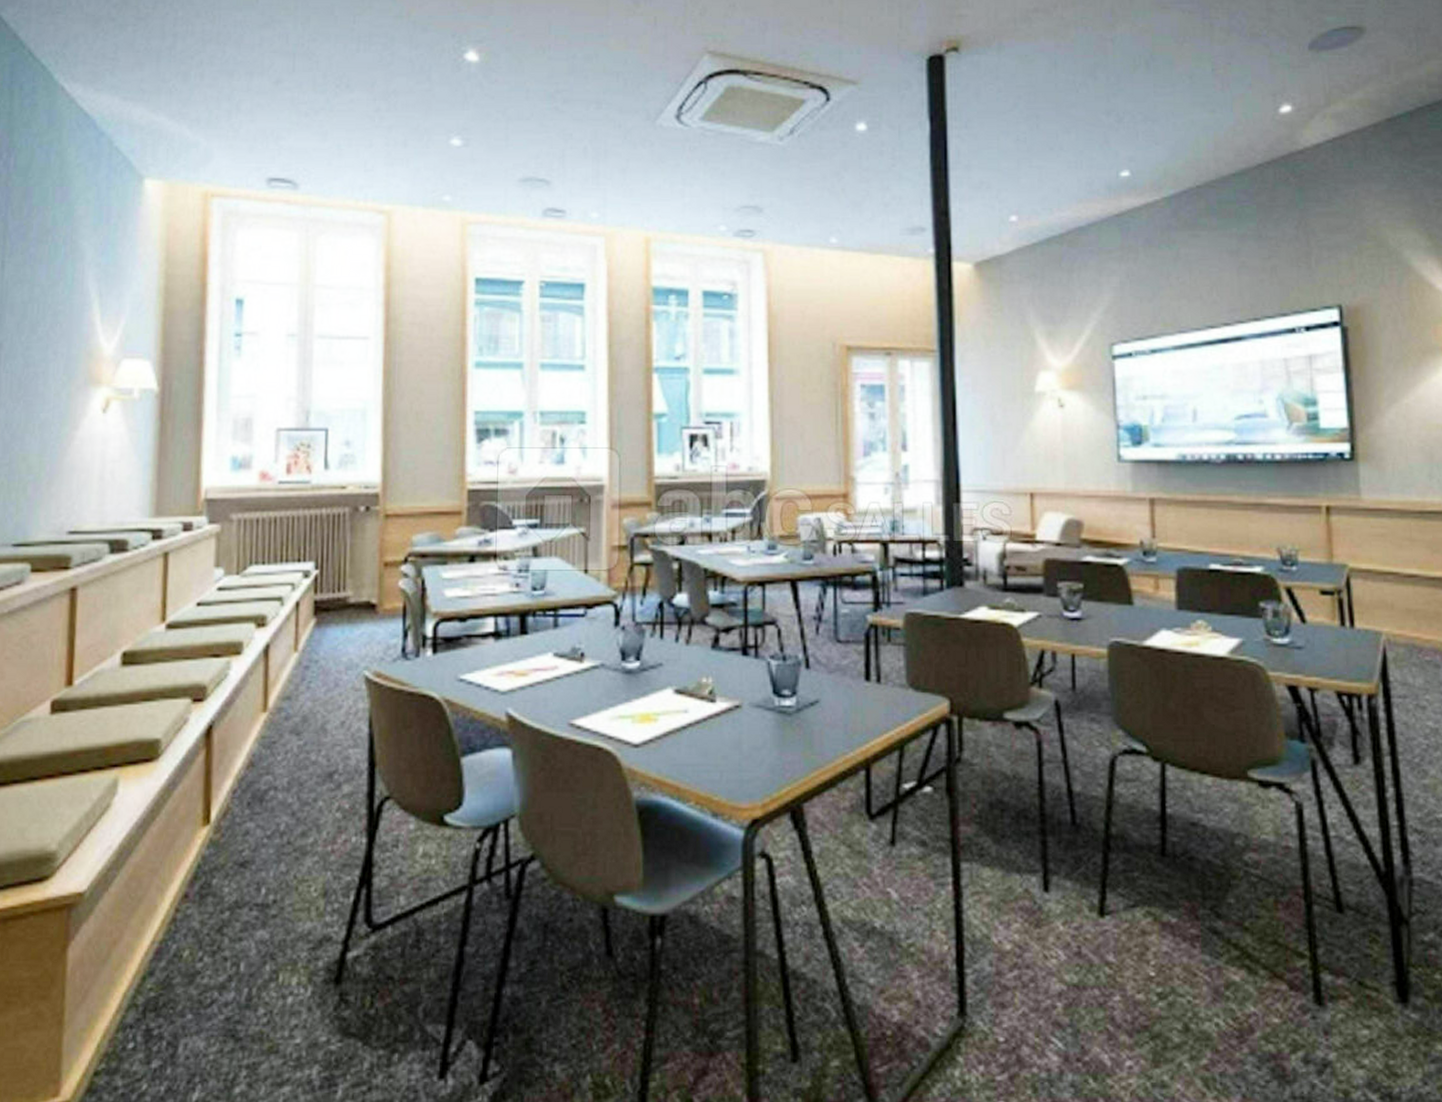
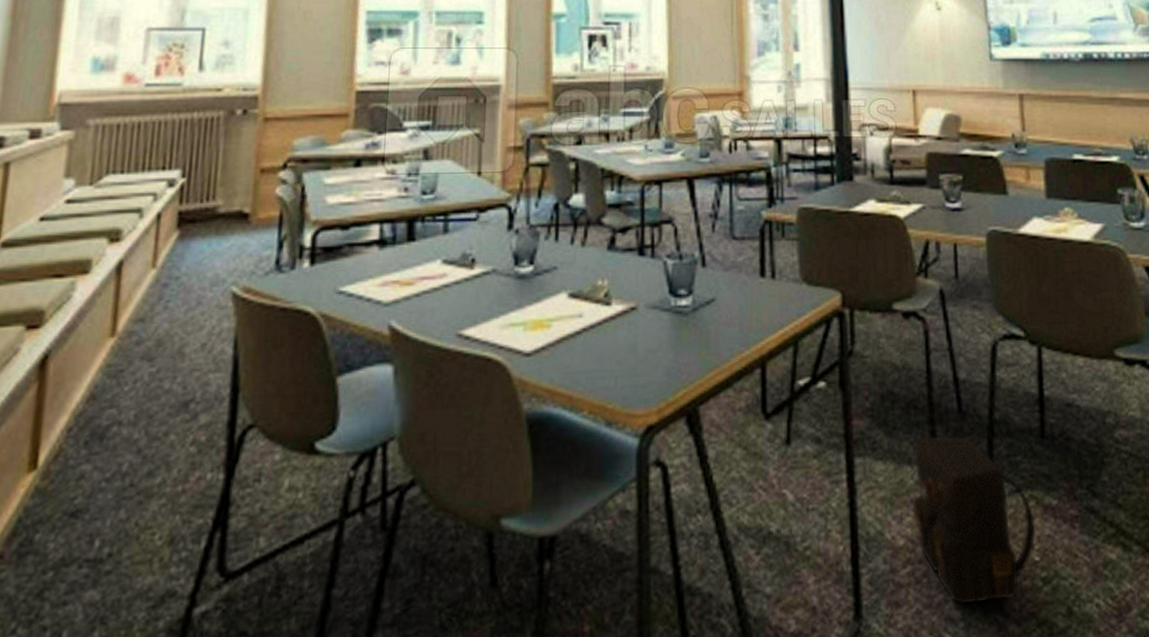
backpack: none [1020,848,1152,1012] -> present [912,436,1036,604]

